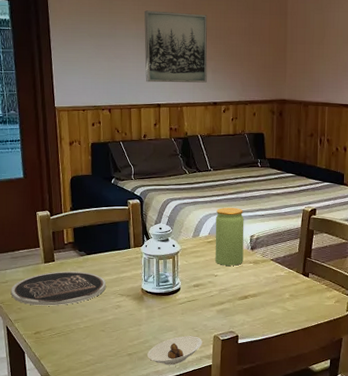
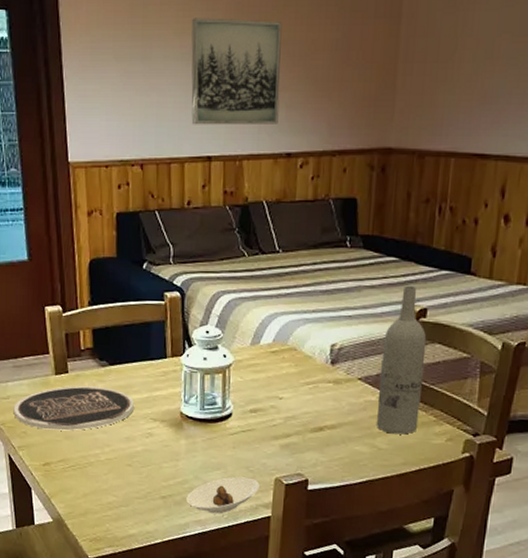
jar: present [215,208,244,266] -> none [281,305,323,386]
wine bottle: none [285,193,317,299] -> present [377,285,427,435]

